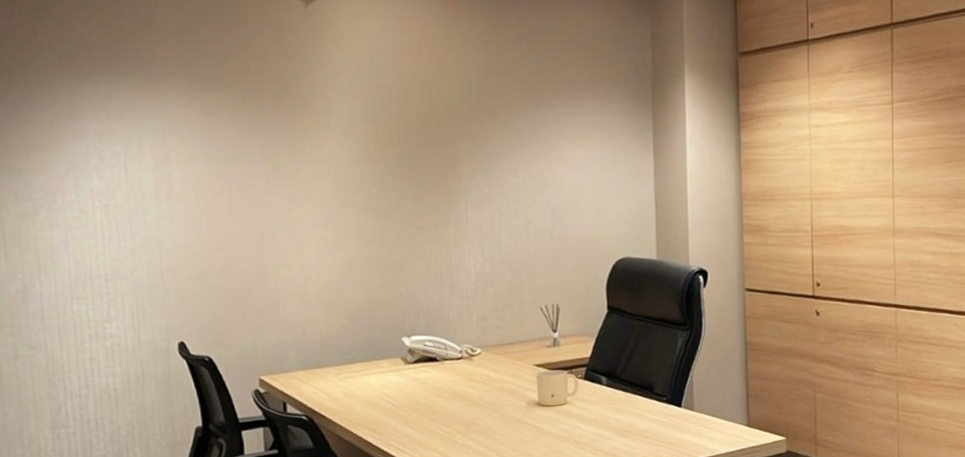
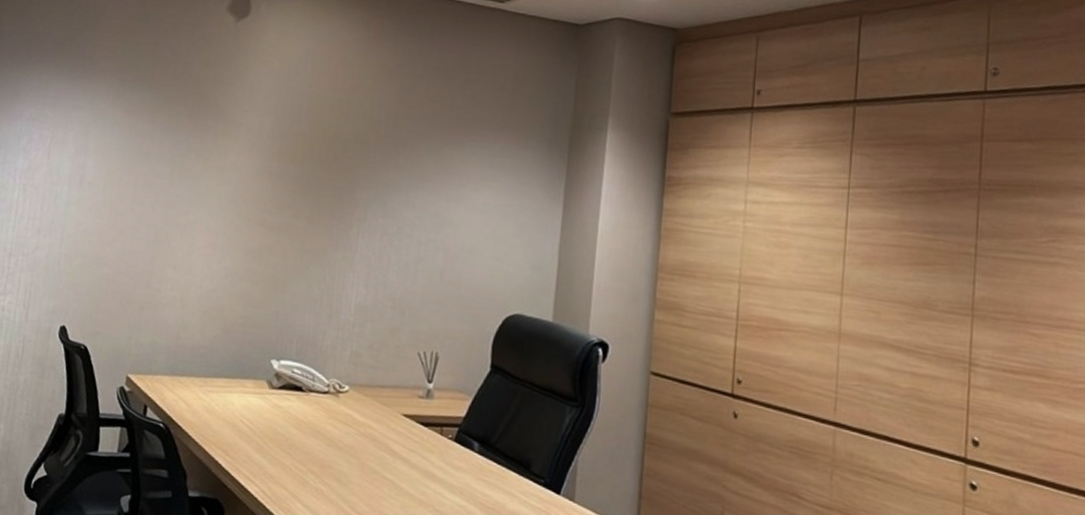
mug: present [535,369,578,407] -> none [401,422,448,466]

